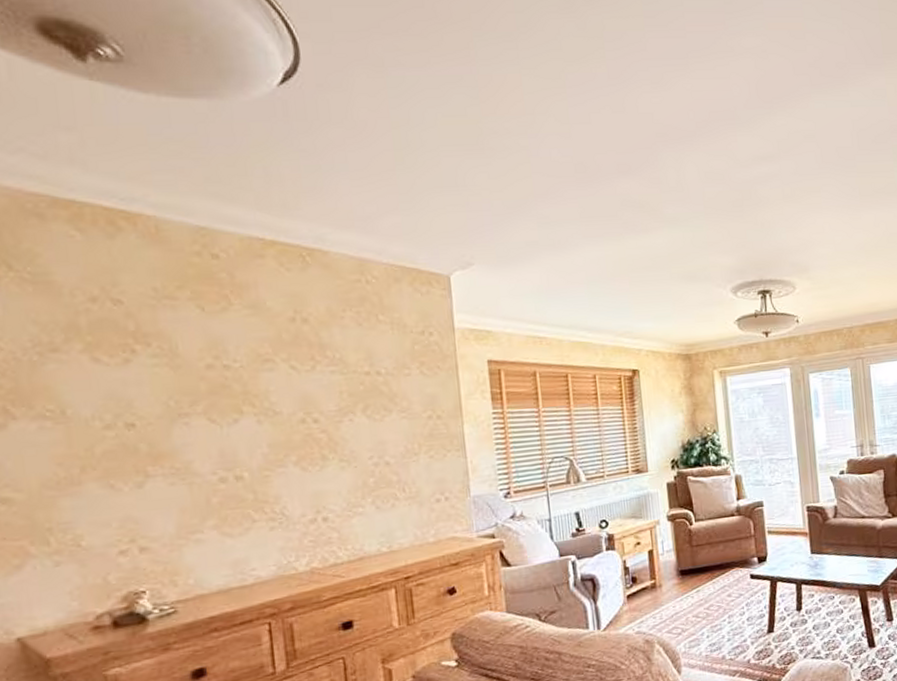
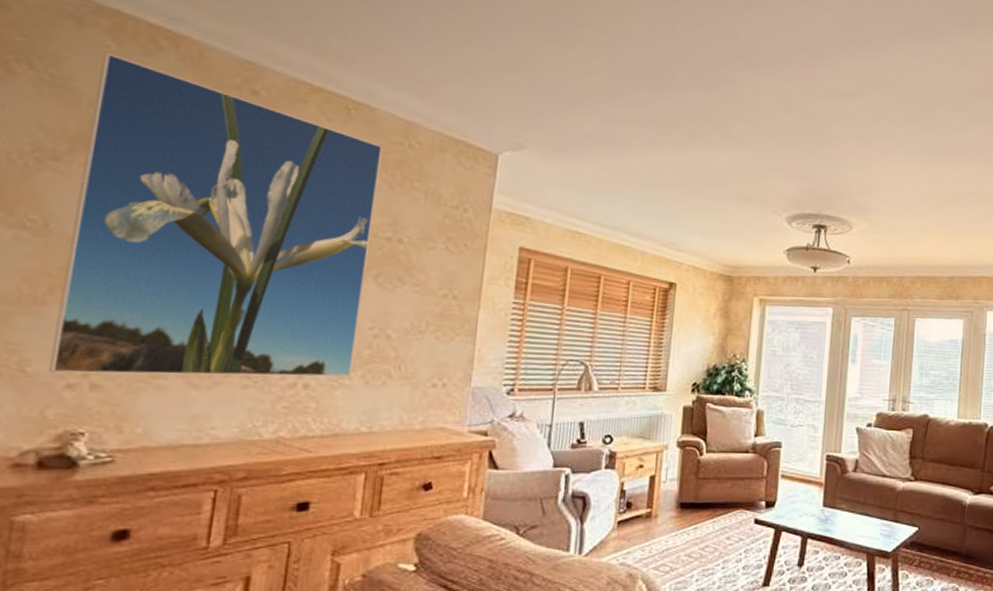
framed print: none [71,242,362,543] -> present [49,52,382,377]

